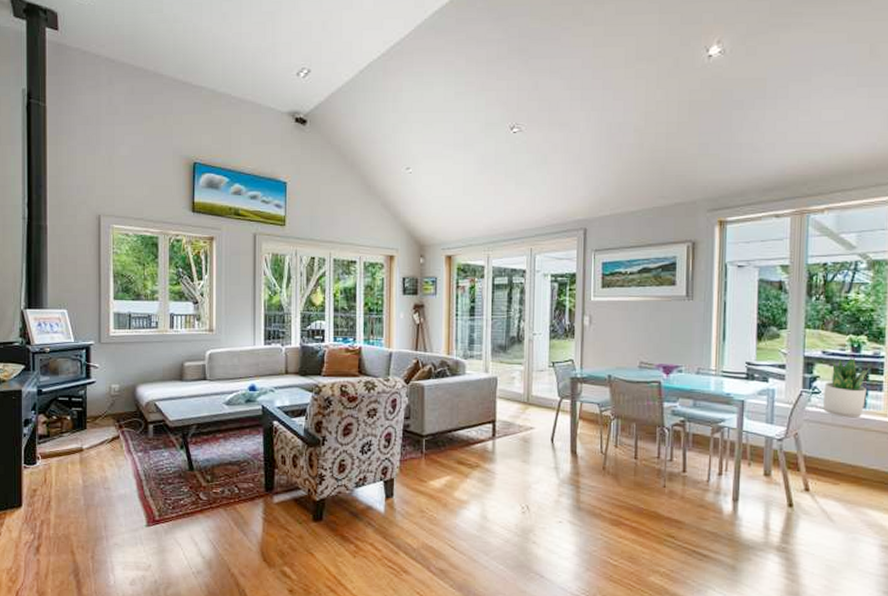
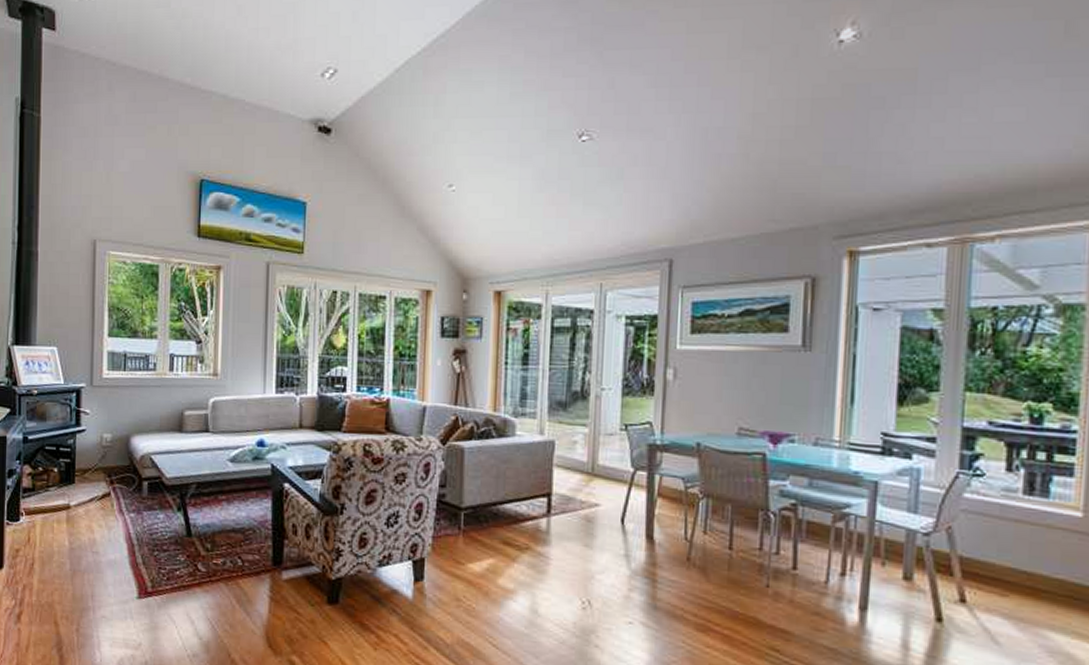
planter: present [822,357,870,418] -> none [987,430,1056,511]

